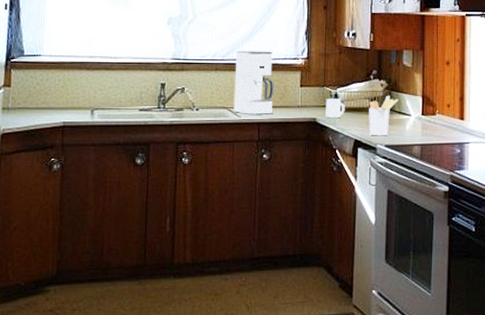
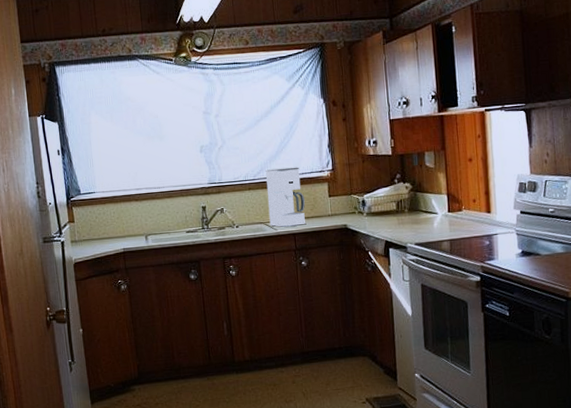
mug: present [325,99,345,119] -> none [354,204,373,224]
utensil holder: present [369,95,399,136] -> none [396,196,425,236]

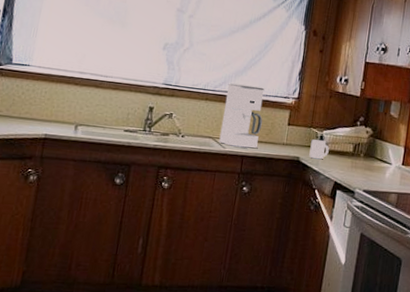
mug: none [354,204,373,224] -> present [309,139,329,160]

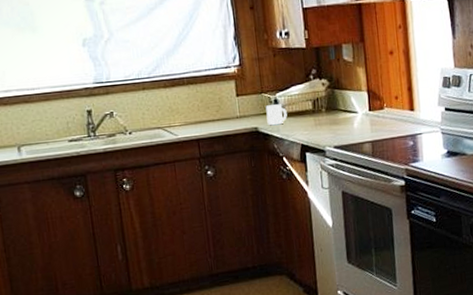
coffee maker: present [218,83,265,149] -> none [161,62,210,132]

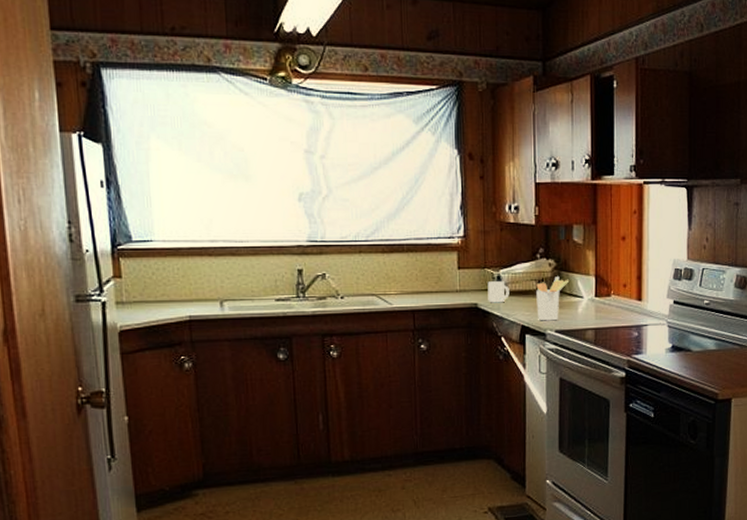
utensil holder: none [312,94,343,139] -> present [536,275,570,321]

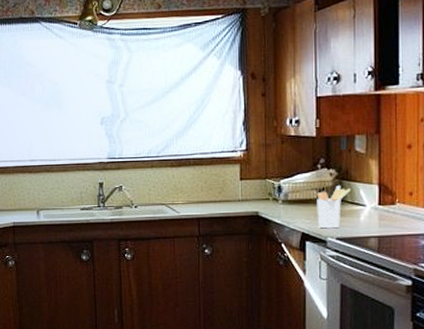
mug: present [487,281,510,303] -> none [268,191,290,212]

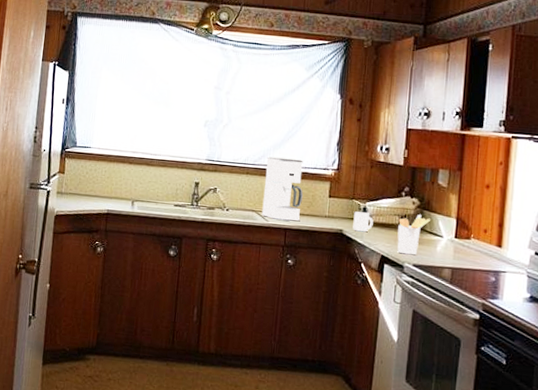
coffee maker: none [170,145,212,210] -> present [261,156,303,222]
mug: none [268,191,290,212] -> present [353,211,374,232]

